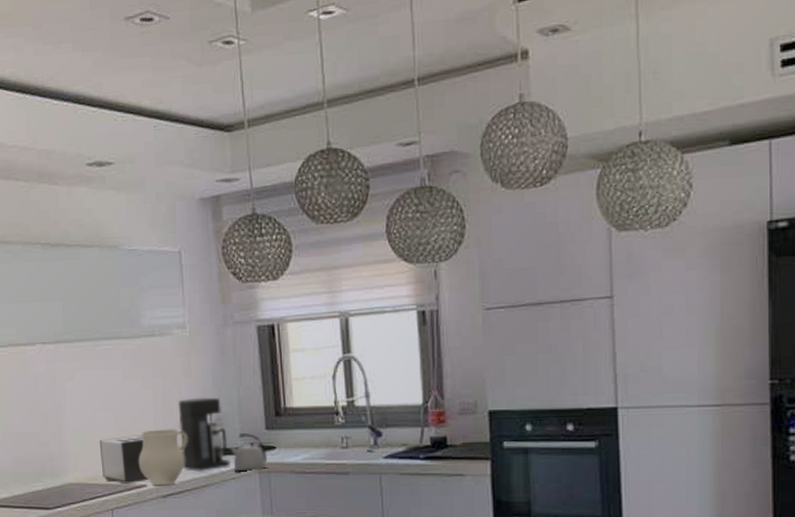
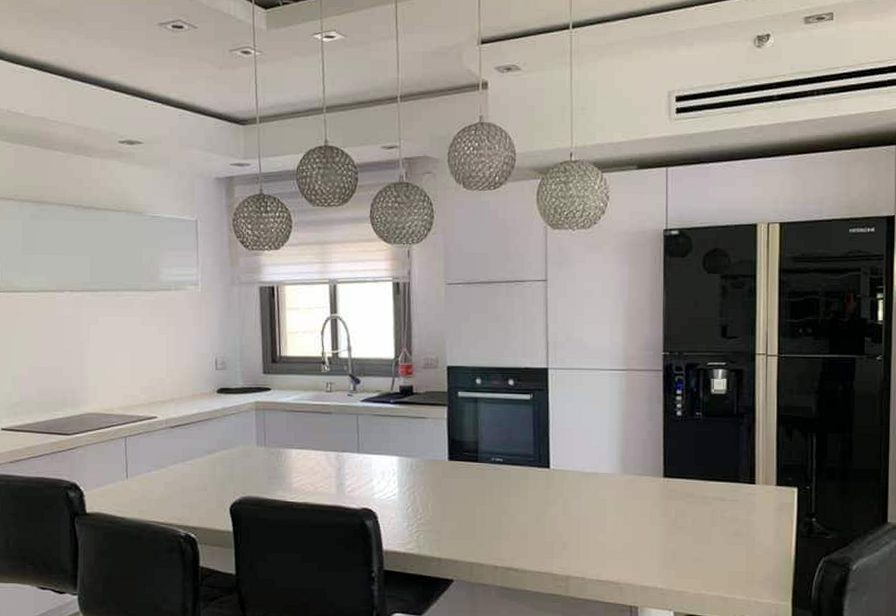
toaster: present [99,435,149,484] -> none [117,373,159,415]
ceramic jug: present [138,429,188,486] -> none [151,369,195,418]
coffee maker: present [178,397,231,471] -> none [188,344,231,407]
kettle: present [229,432,268,472] -> none [231,375,264,409]

